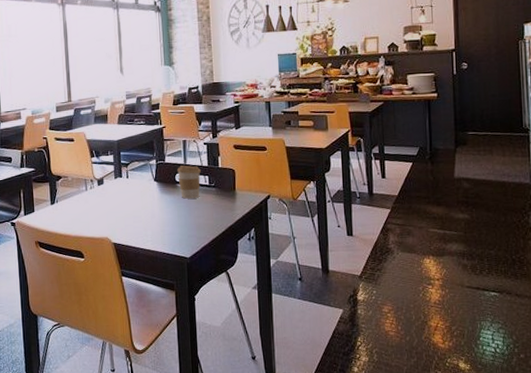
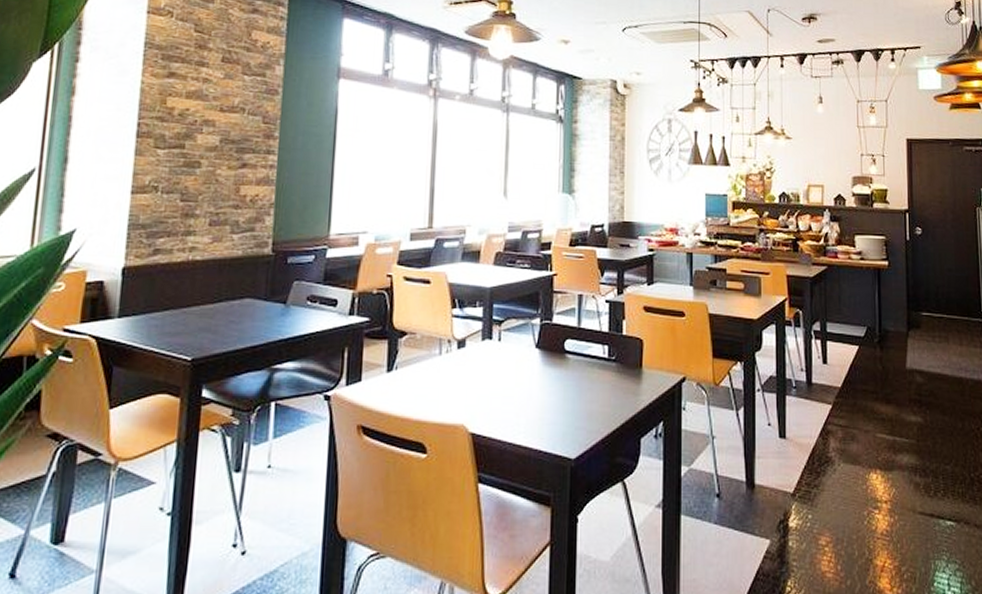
coffee cup: present [177,165,201,199] -> none [568,329,599,375]

